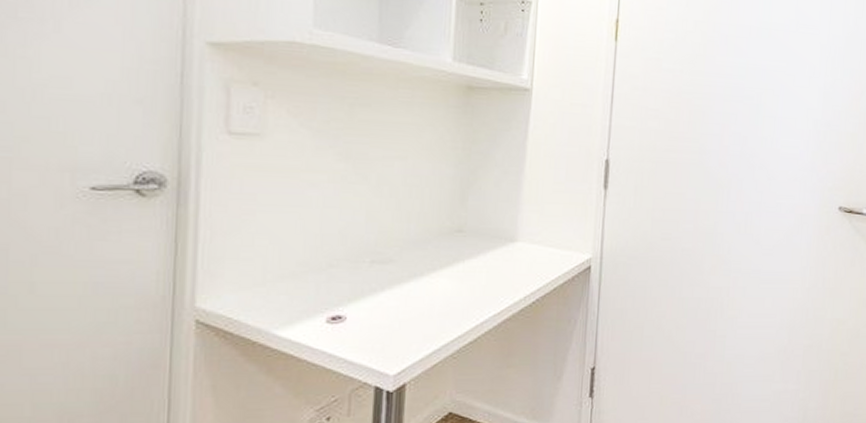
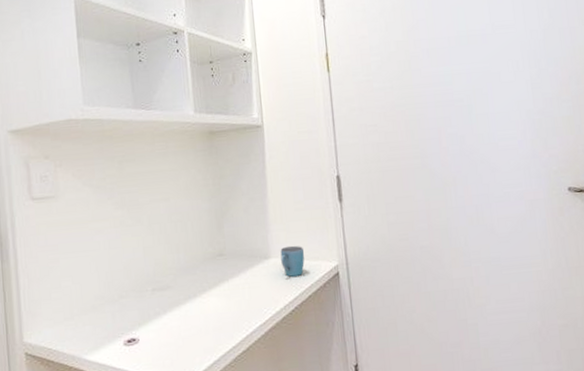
mug: none [528,230,556,265] -> present [280,245,305,277]

